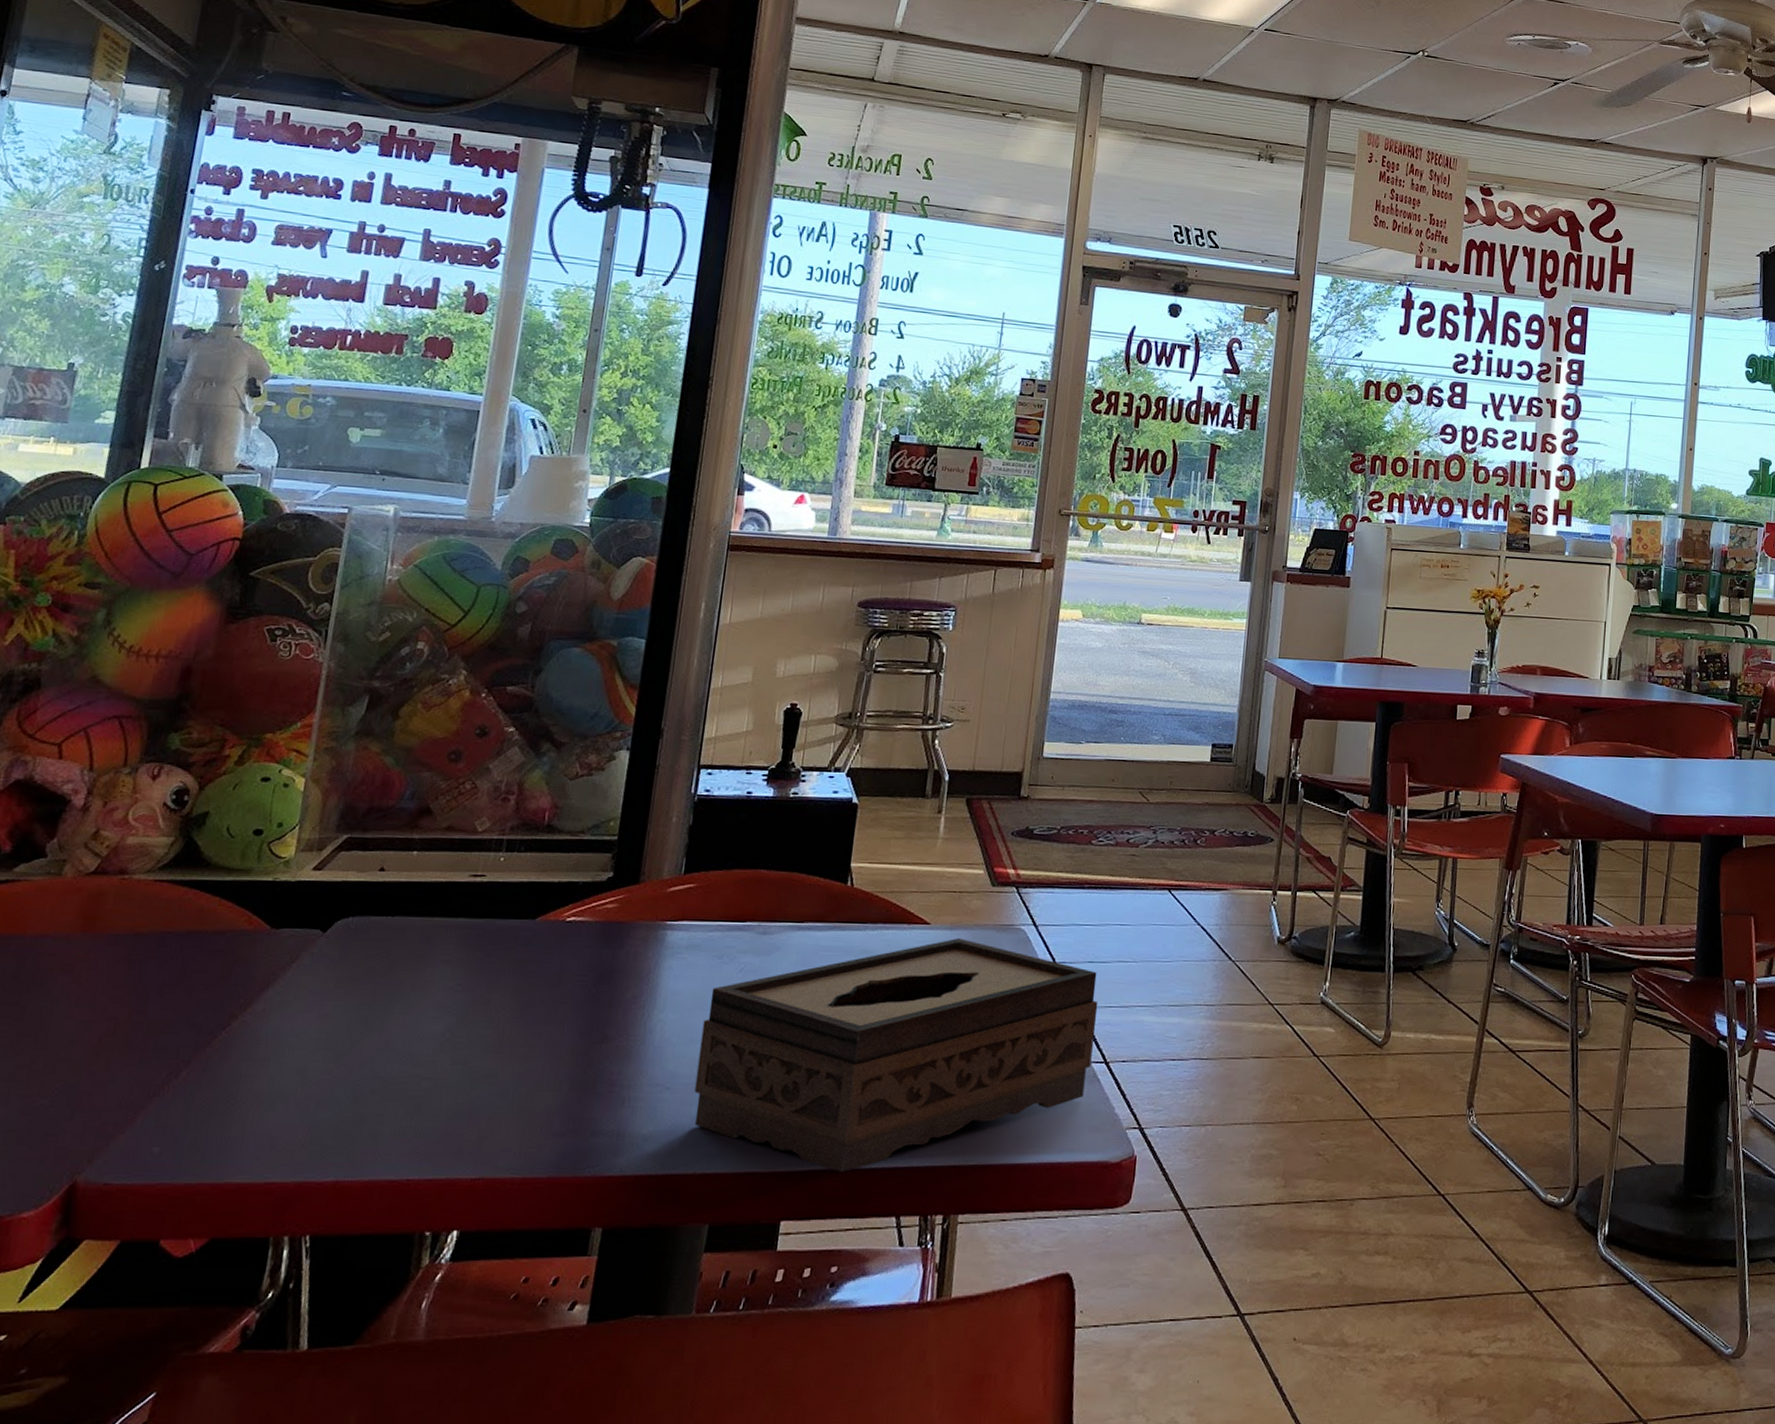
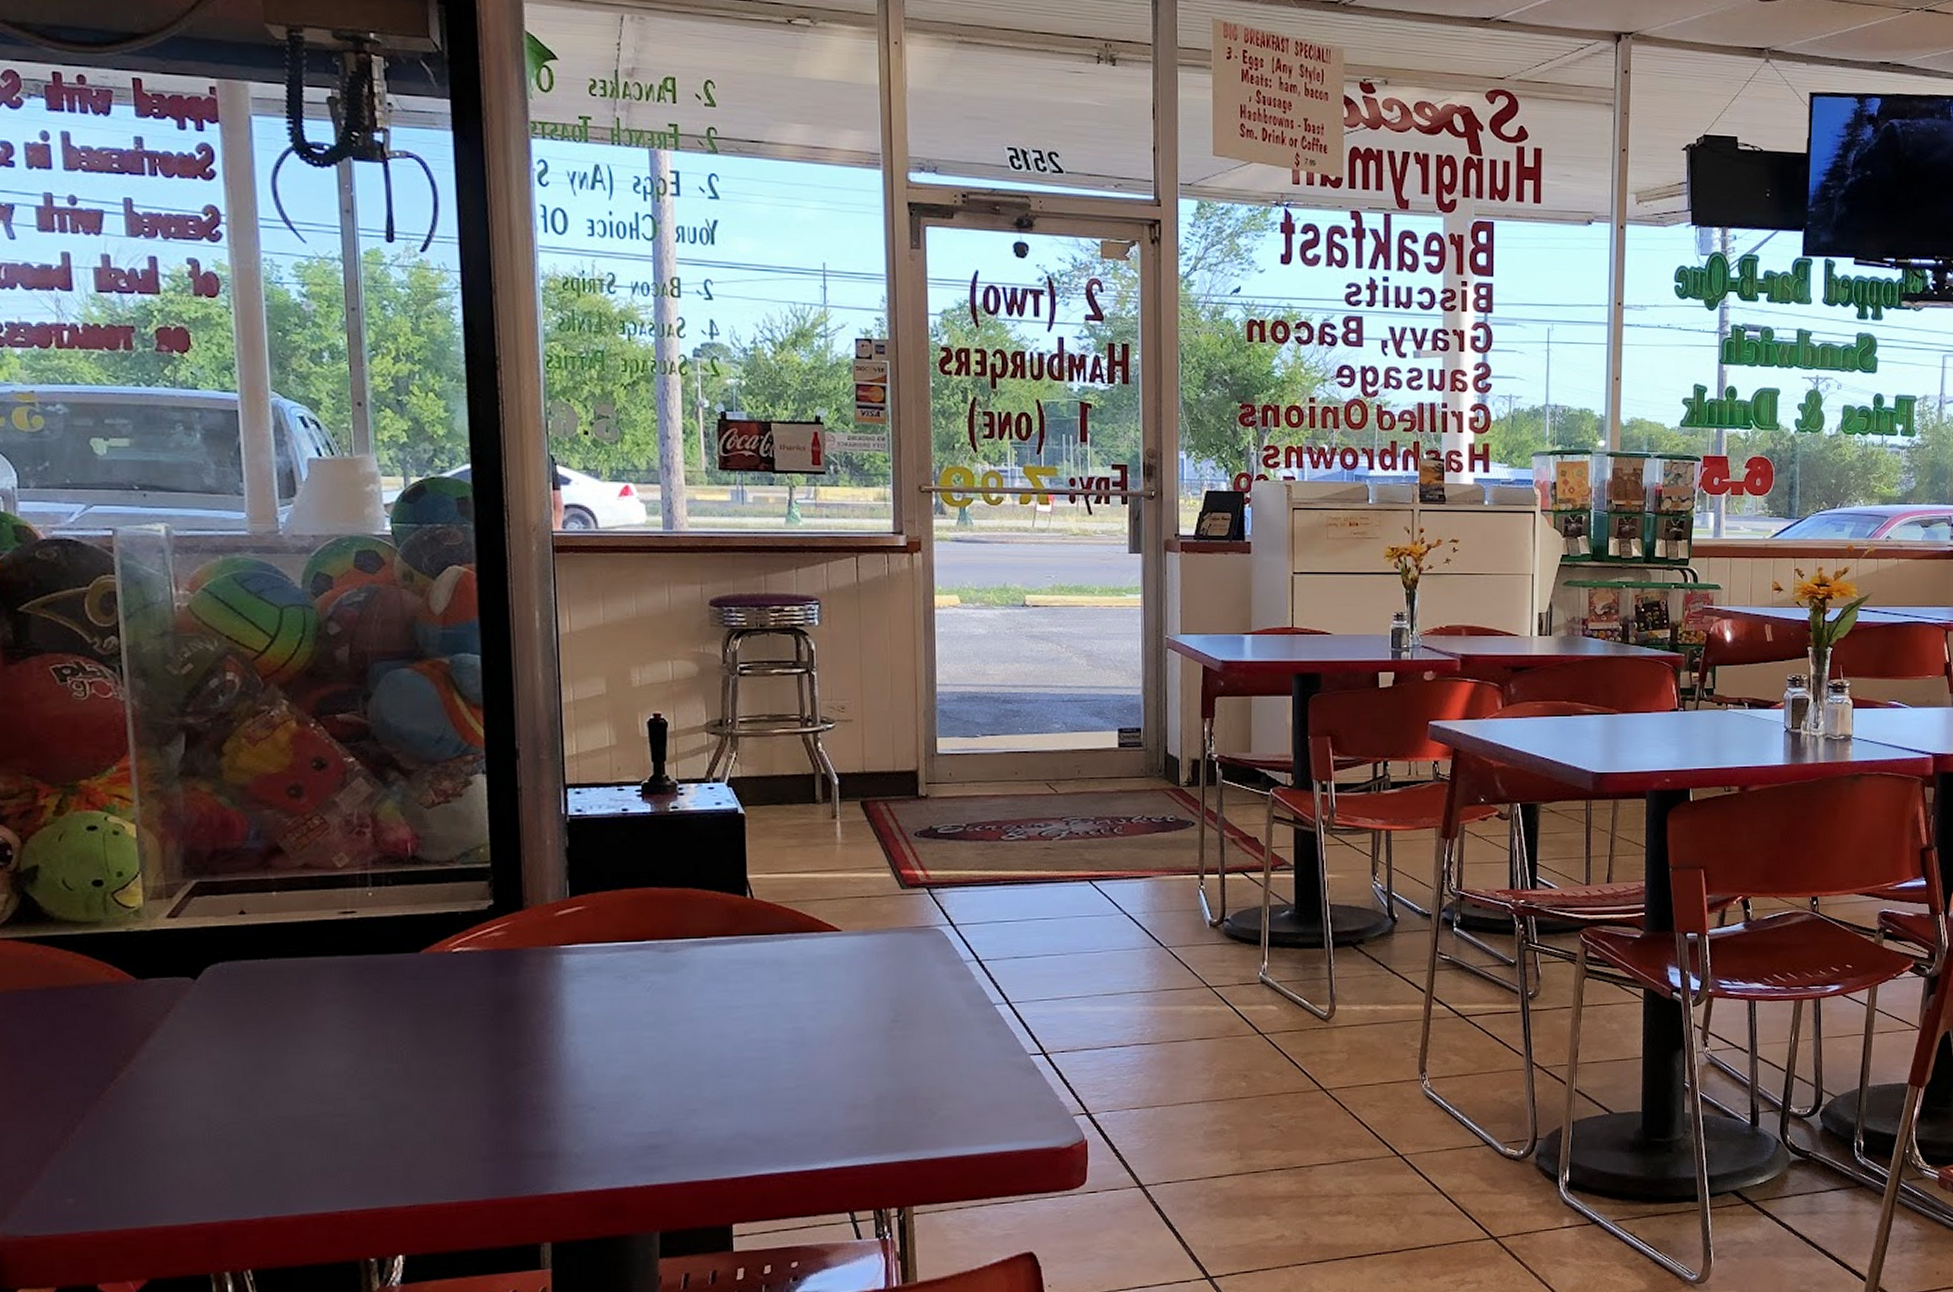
tissue box: present [694,938,1099,1172] -> none [618,943,1030,1175]

